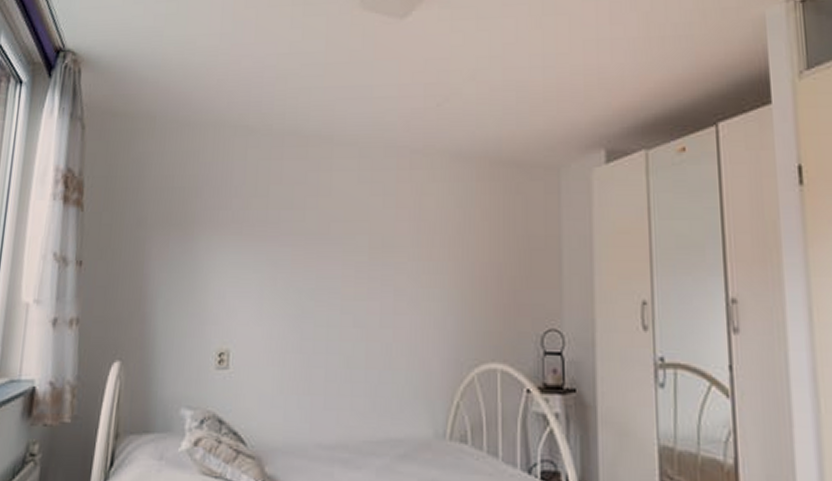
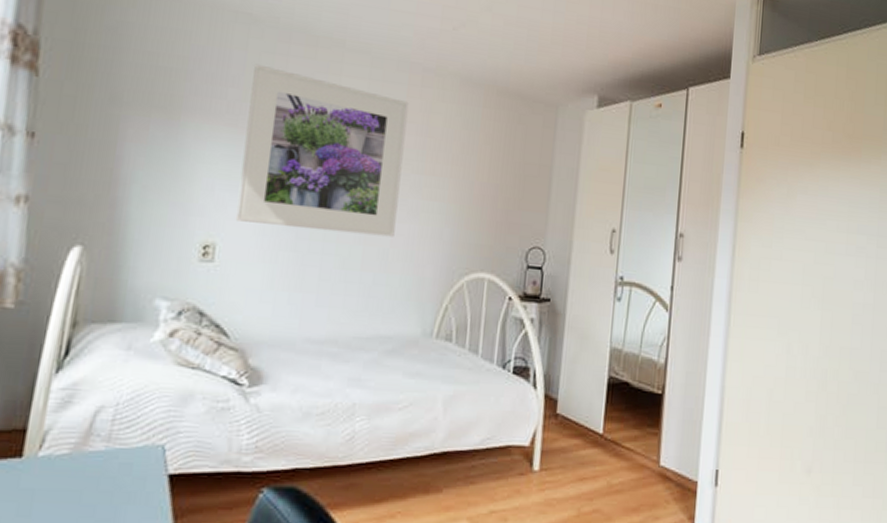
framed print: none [245,171,399,331] -> present [235,63,409,237]

